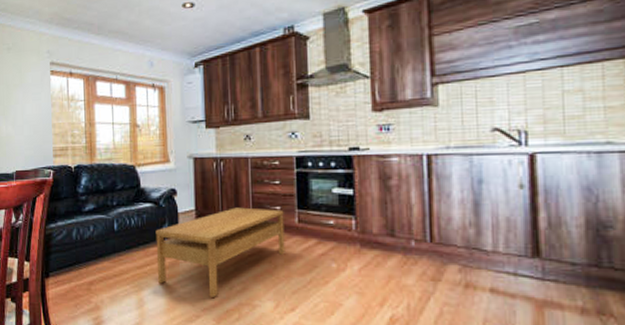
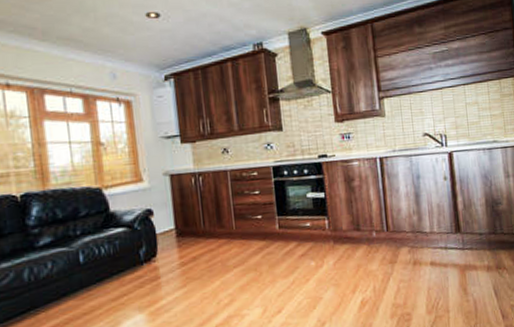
coffee table: present [155,207,285,297] -> none [131,218,269,316]

